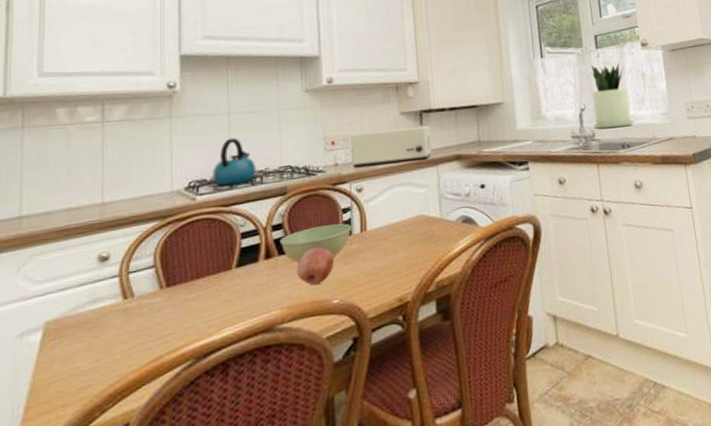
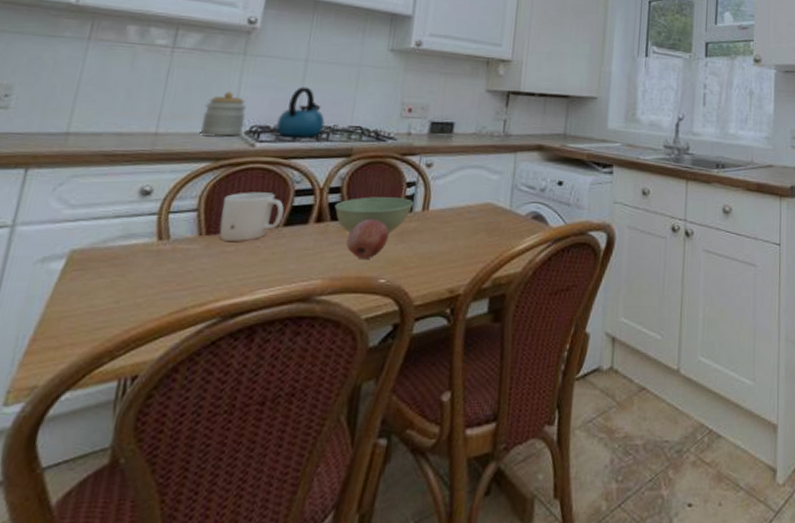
jar: none [144,154,181,199] -> present [201,92,246,137]
mug: none [176,239,235,291] -> present [218,192,285,243]
toaster: present [350,125,432,168] -> none [426,103,517,145]
planter: present [591,62,636,129] -> none [688,73,735,145]

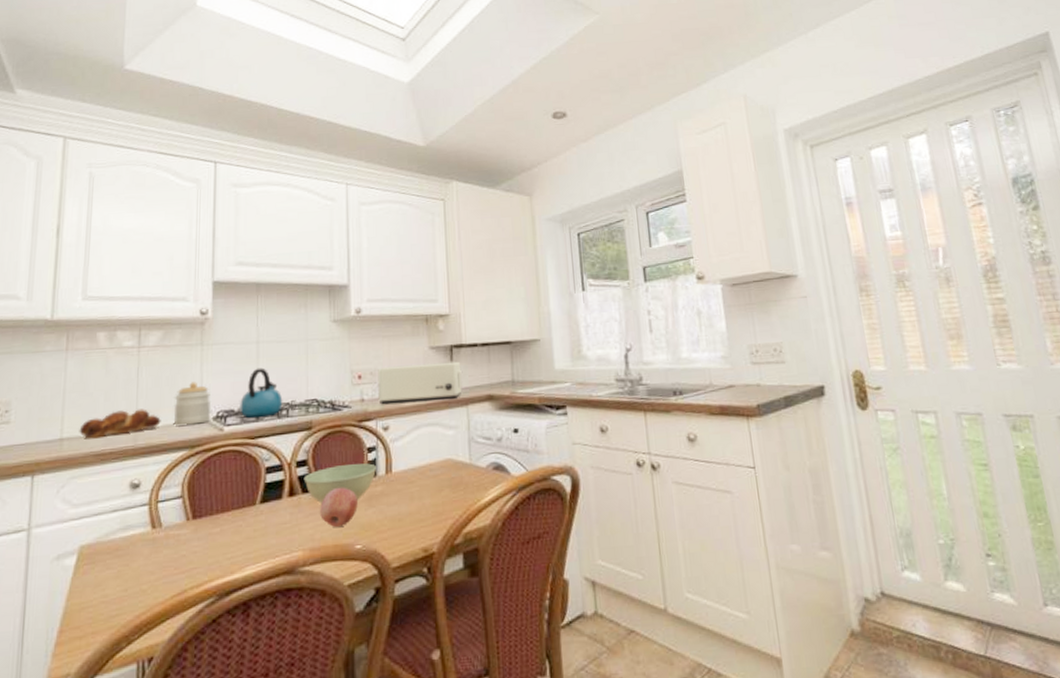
bread loaf: none [89,111,187,138] -> present [79,409,161,439]
mug: present [218,192,285,243] -> none [203,472,259,524]
toaster: none [426,103,517,145] -> present [378,361,463,405]

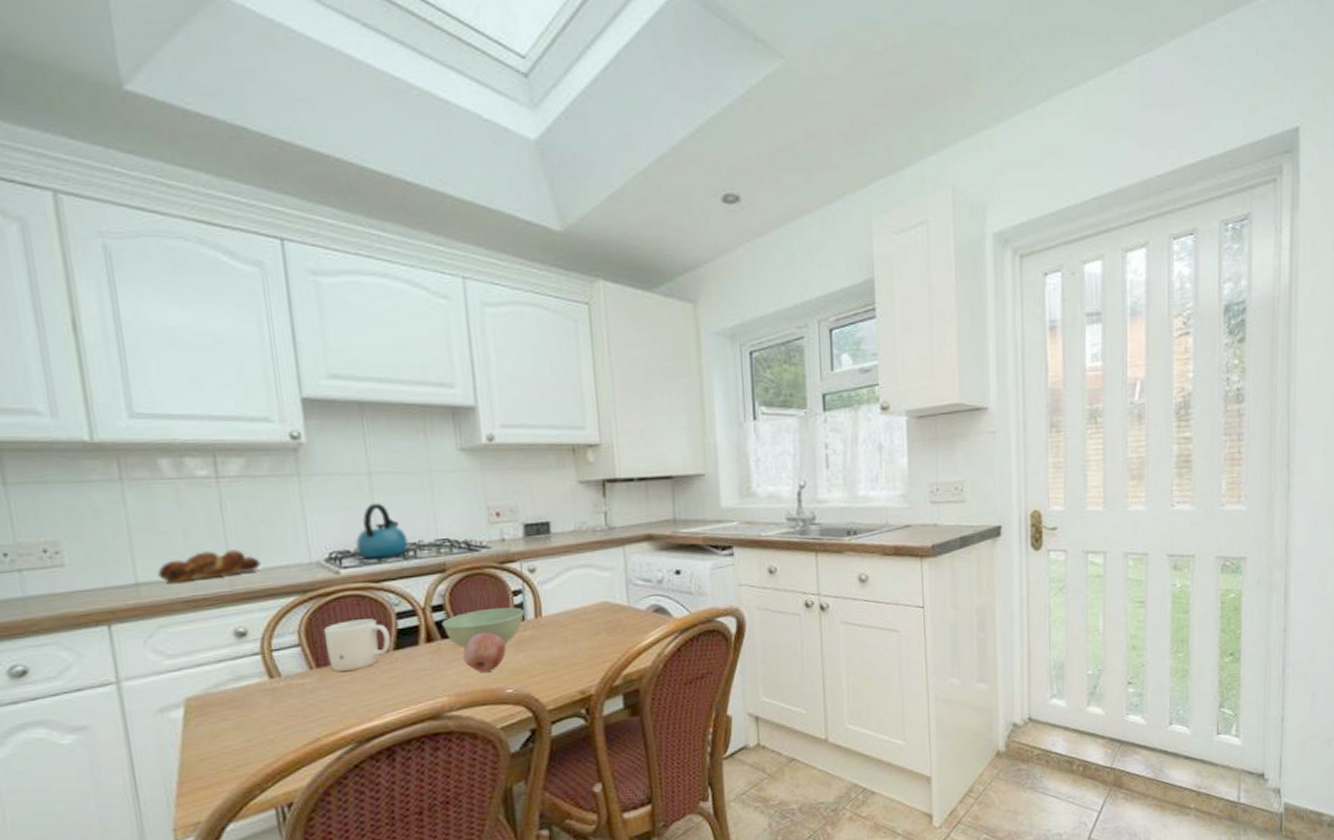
jar: present [174,382,210,427] -> none [274,519,321,570]
mug: none [203,472,259,524] -> present [323,618,392,673]
toaster: present [378,361,463,405] -> none [518,497,618,545]

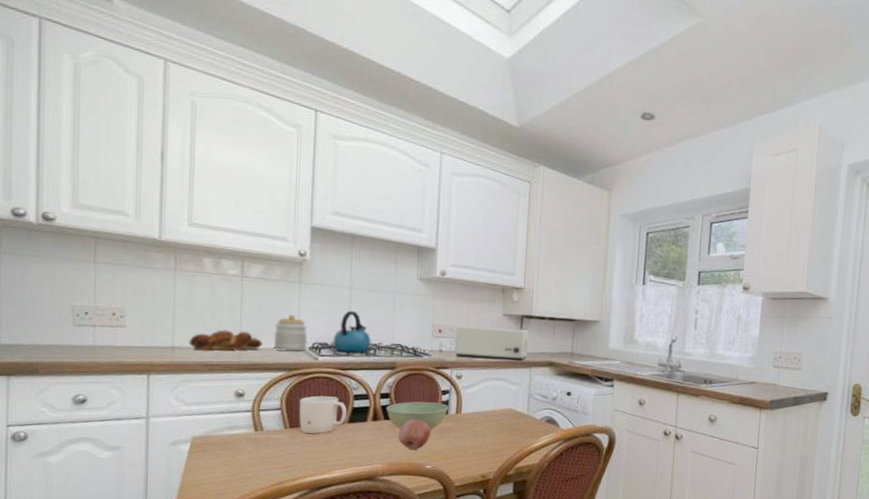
jar: none [274,519,321,570] -> present [274,314,307,351]
toaster: none [518,497,618,545] -> present [455,325,530,361]

